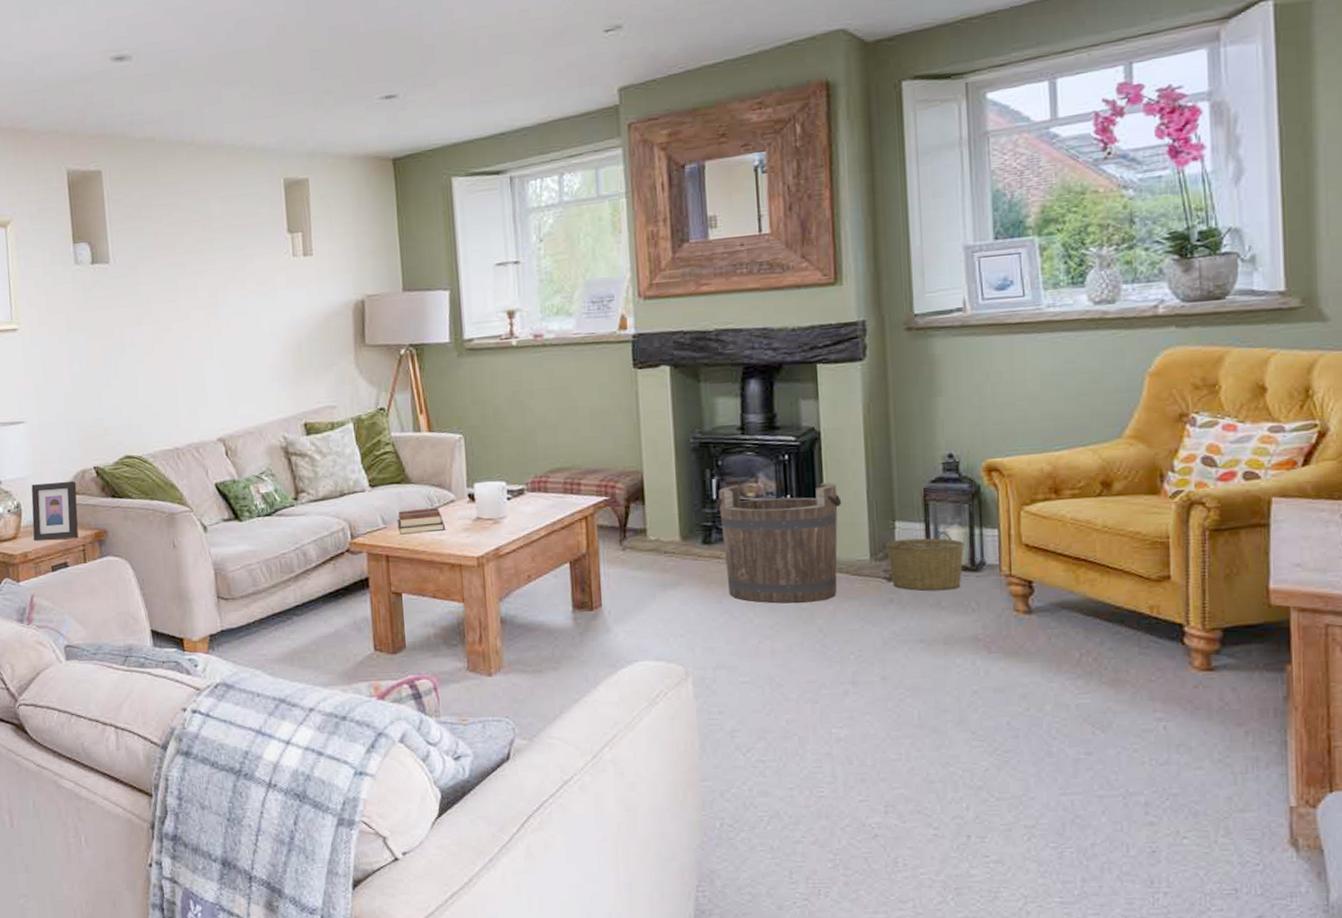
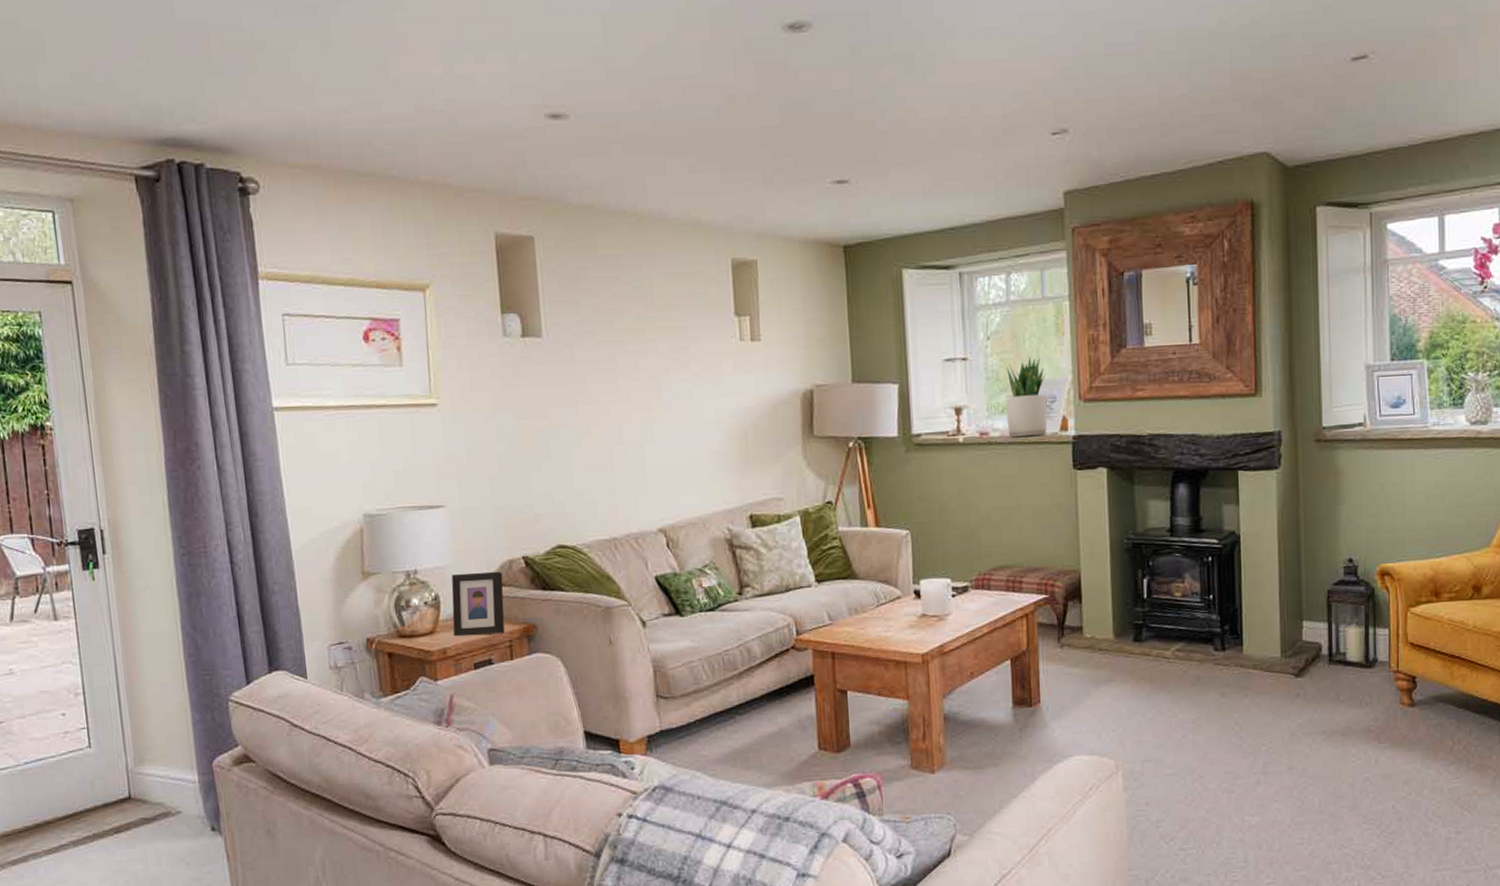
books: present [397,507,445,535] -> none [844,603,891,631]
planter: none [560,257,605,340] -> present [1005,357,1048,439]
wooden bucket: present [716,483,842,604] -> none [1147,584,1258,699]
basket: present [885,531,965,591] -> none [1294,631,1361,686]

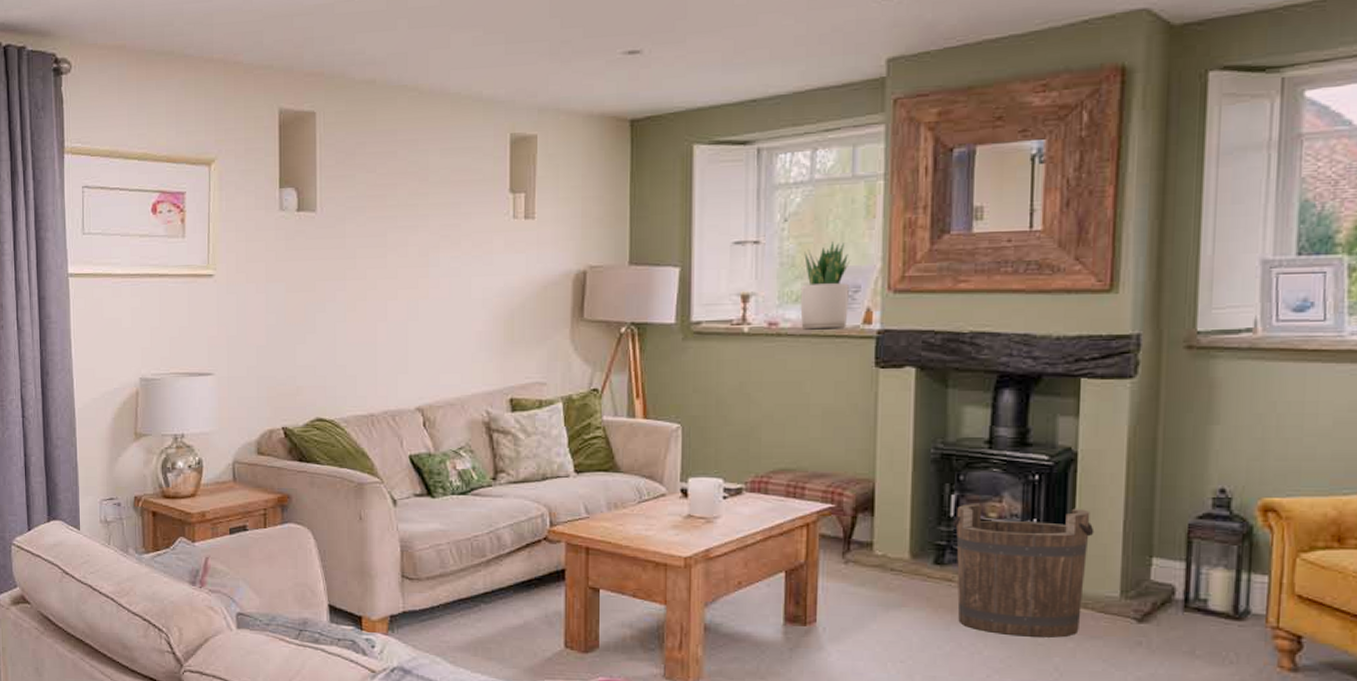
picture frame: present [451,571,505,637] -> none [213,440,262,502]
wooden bucket: none [1147,584,1258,699] -> present [953,504,1095,638]

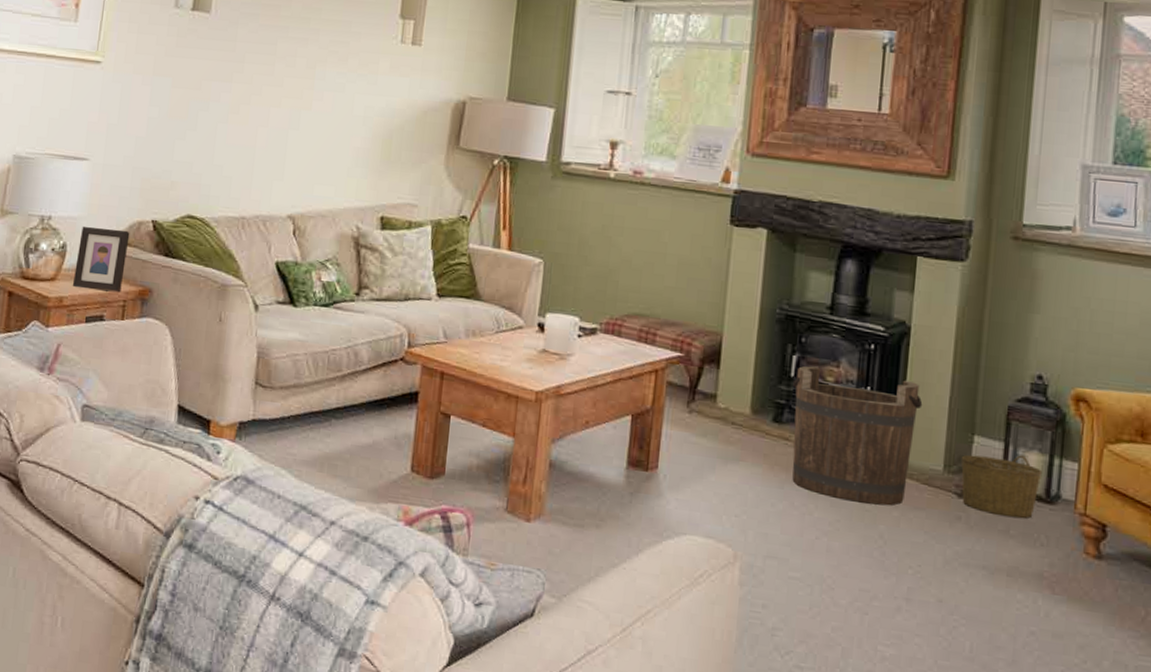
picture frame: none [213,440,262,502] -> present [73,226,130,293]
planter: present [800,242,851,331] -> none [664,101,715,185]
basket: none [1139,573,1229,638] -> present [961,454,1043,519]

